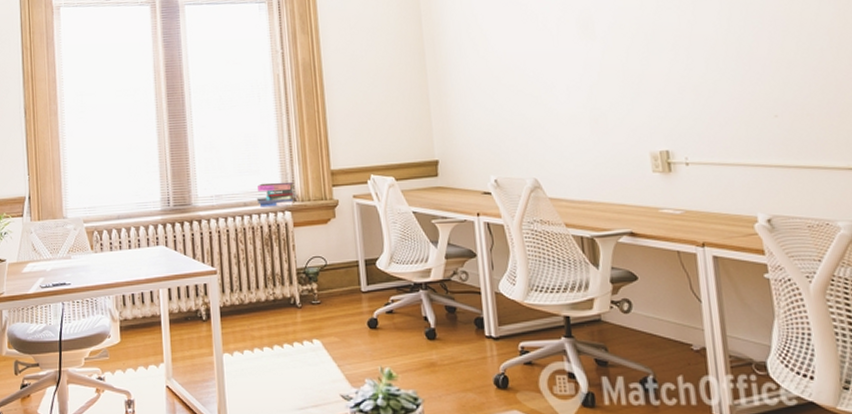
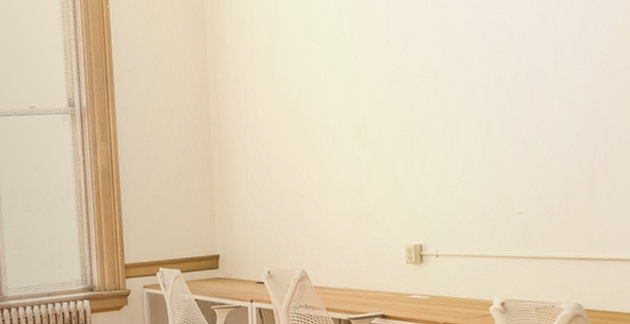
books: present [256,181,295,207] -> none [59,274,92,297]

